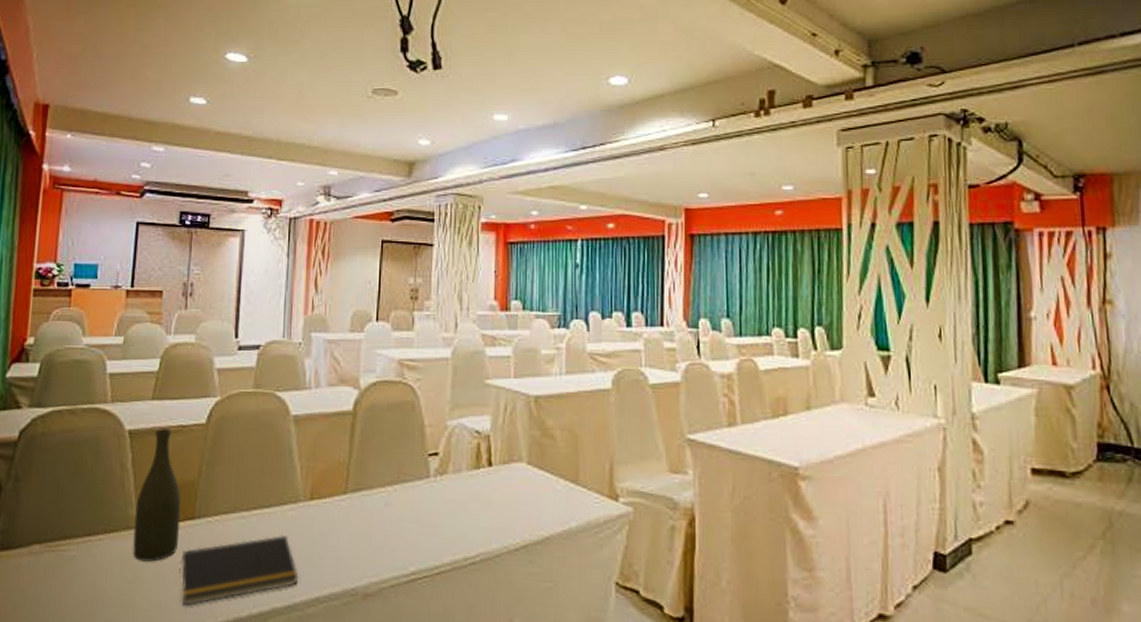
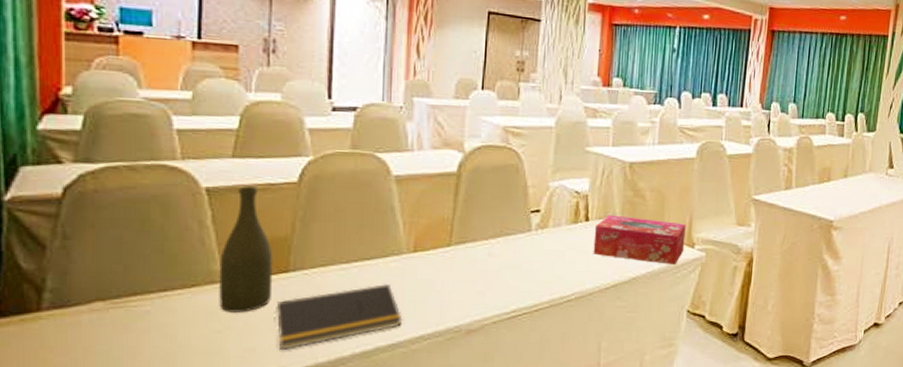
tissue box: none [498,458,606,522] -> present [593,215,686,264]

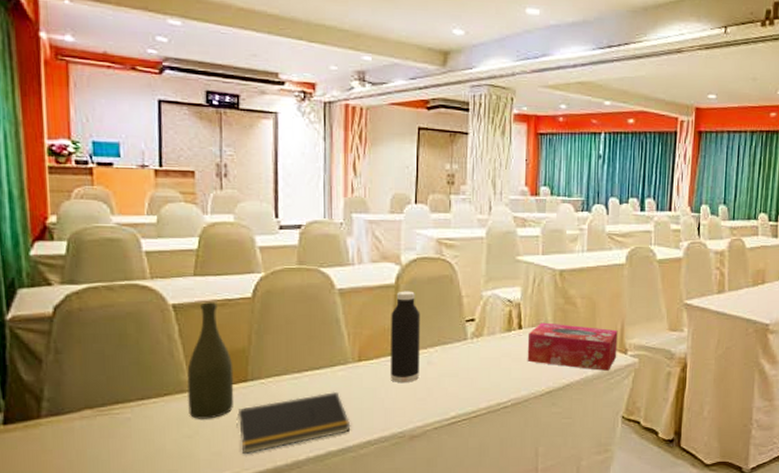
water bottle: none [448,179,483,276] -> present [391,291,420,384]

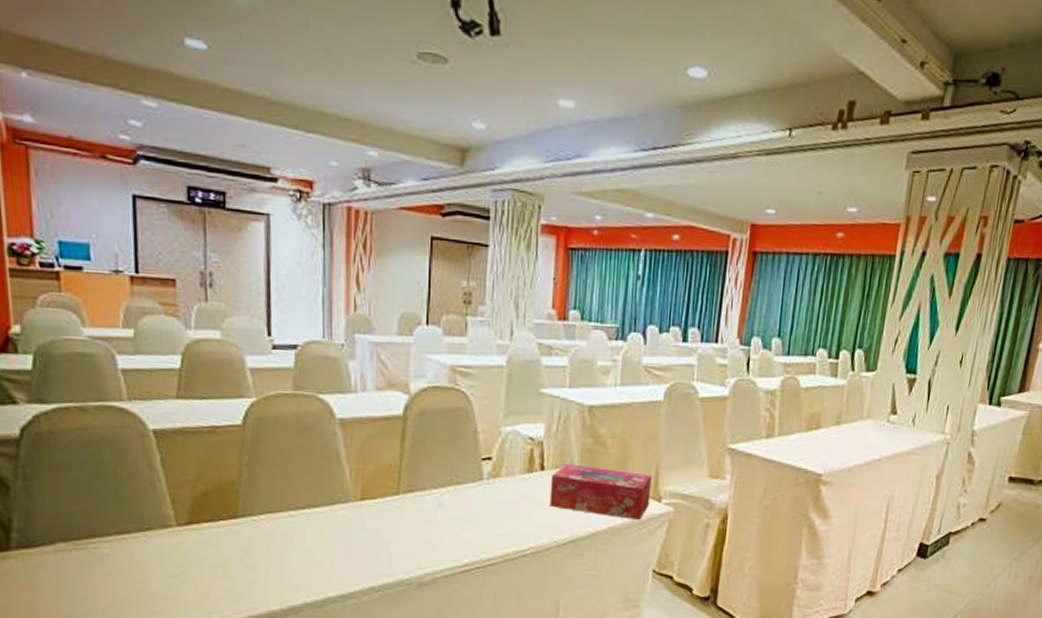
bottle: present [187,302,234,419] -> none [171,429,223,558]
notepad: present [236,391,351,454] -> none [226,532,353,596]
water bottle: present [391,291,420,384] -> none [397,423,431,526]

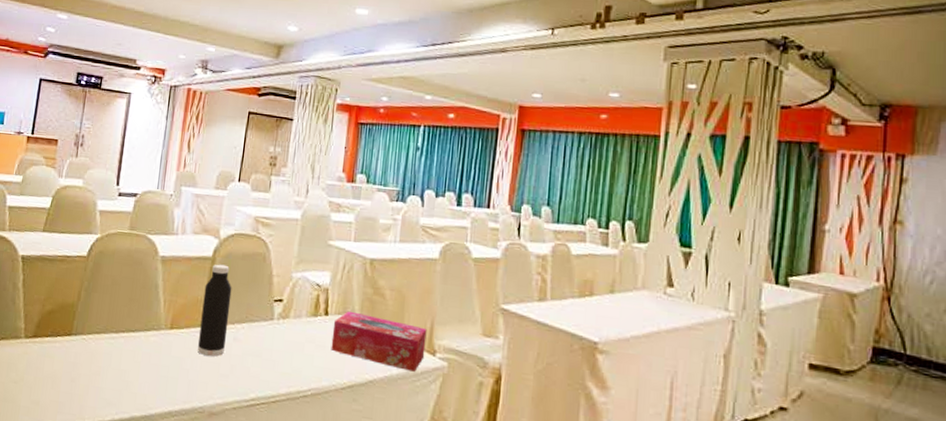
water bottle: none [397,423,431,526] -> present [198,264,232,357]

